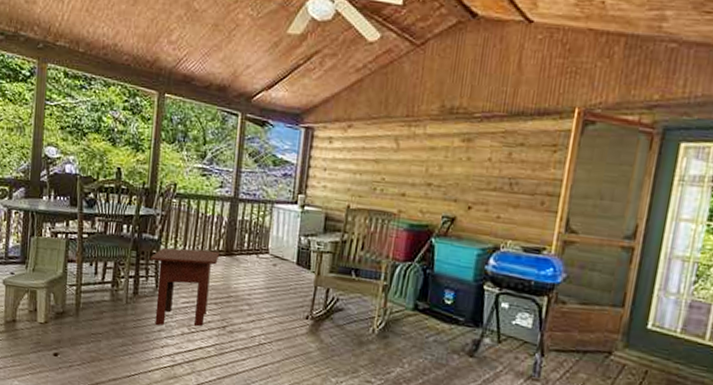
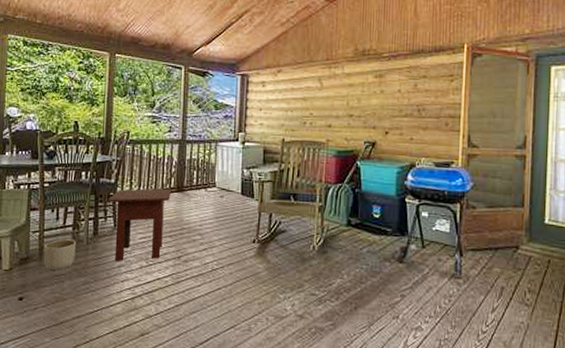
planter: none [80,296,115,329] -> present [43,239,76,270]

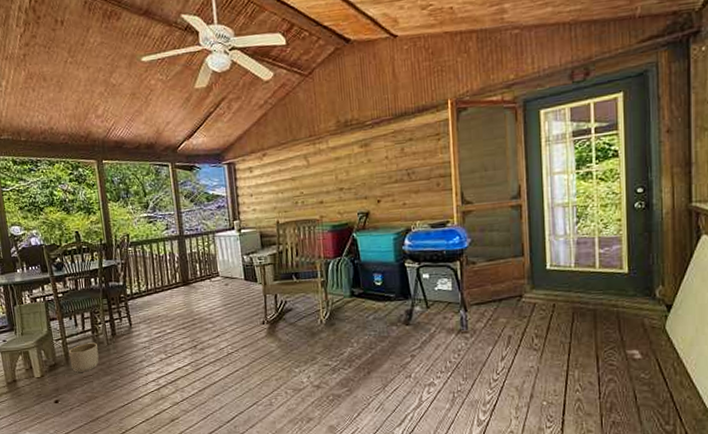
side table: present [107,188,172,262] -> none [119,283,179,358]

